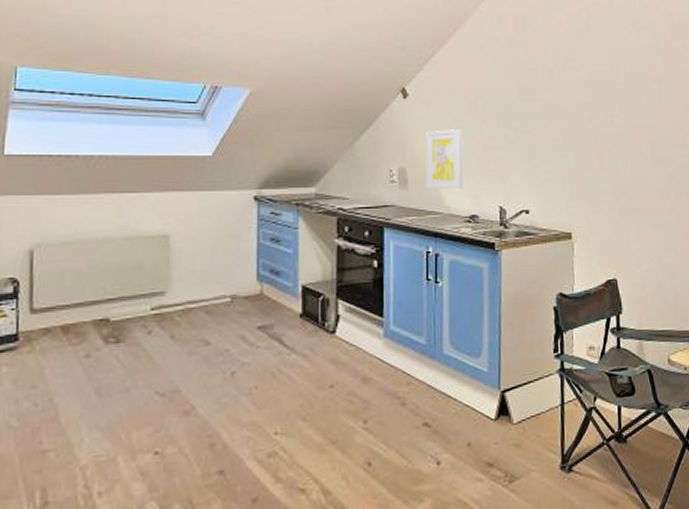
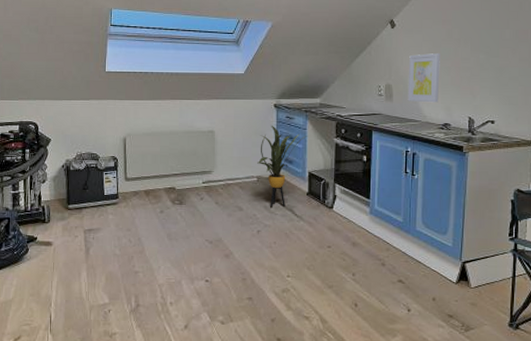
house plant: none [231,224,300,338] -> present [257,125,308,208]

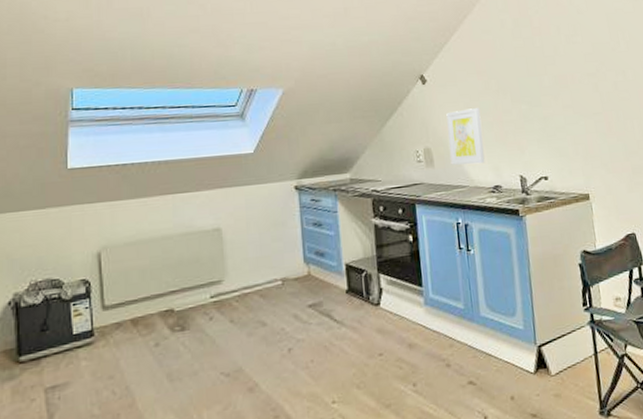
house plant: present [257,125,308,208] -> none [280,211,340,316]

